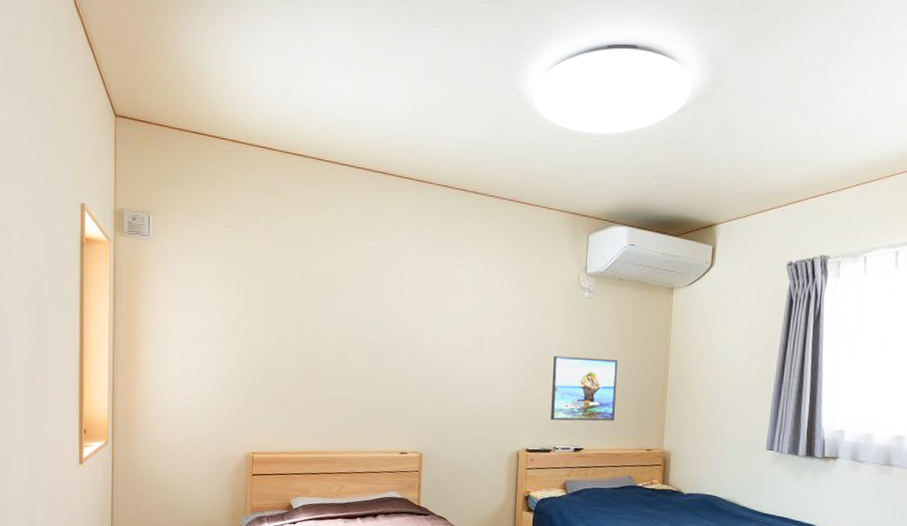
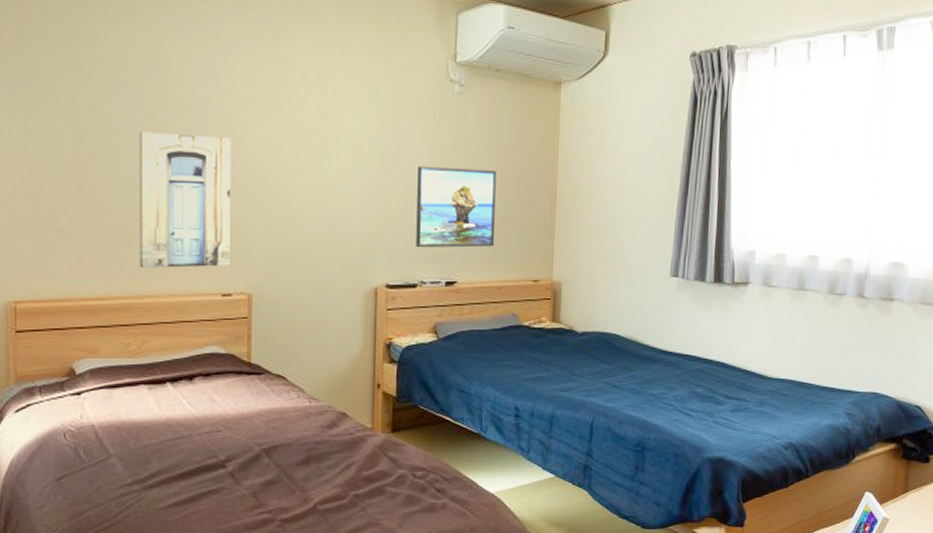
wall art: none [340,328,410,431] -> present [139,131,231,269]

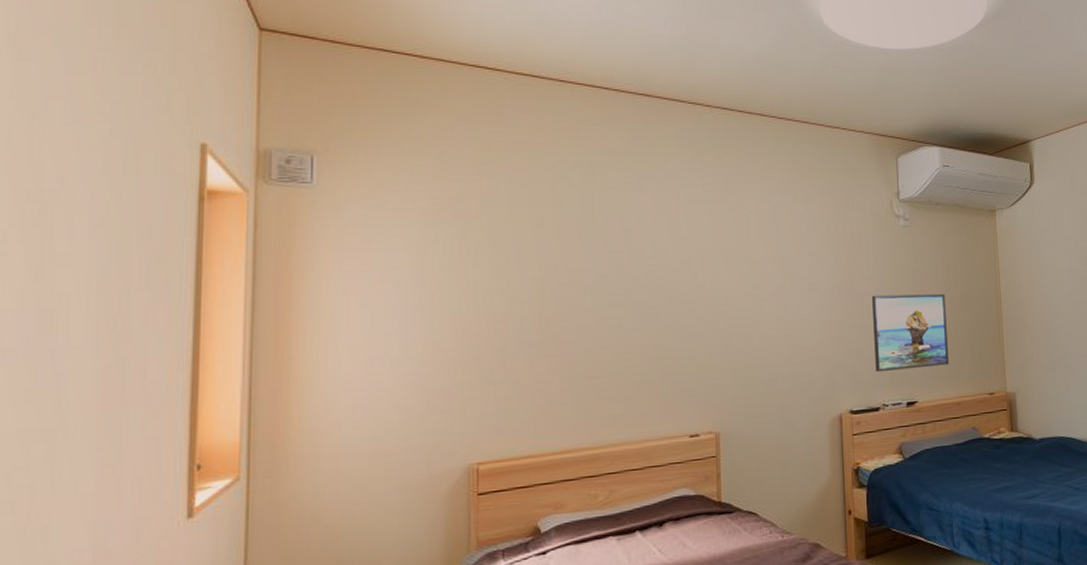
wall art: present [139,131,231,269] -> none [604,283,697,417]

